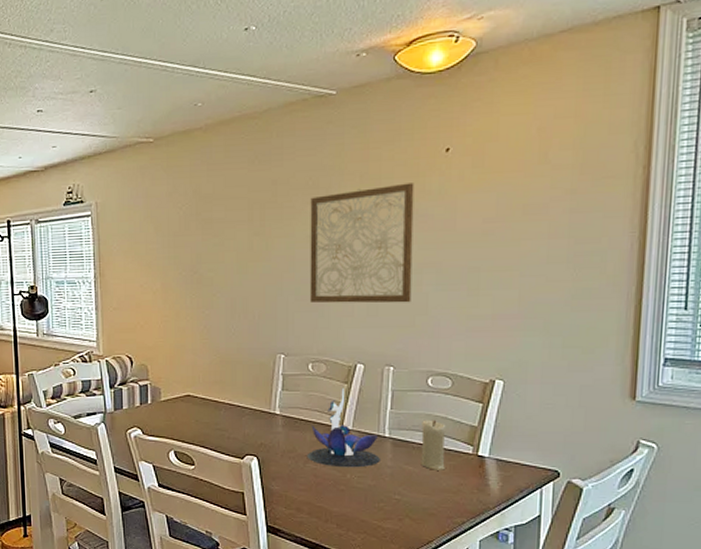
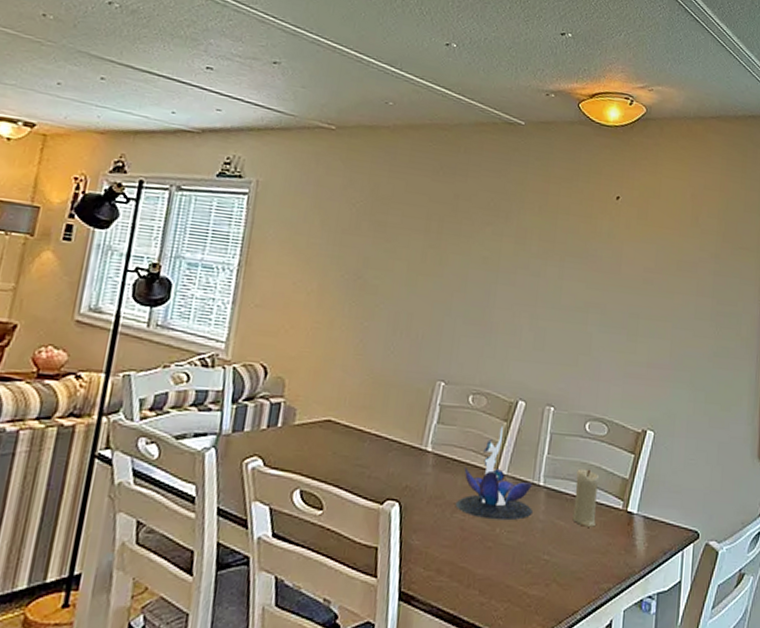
wall art: present [309,183,414,303] -> none [477,218,587,341]

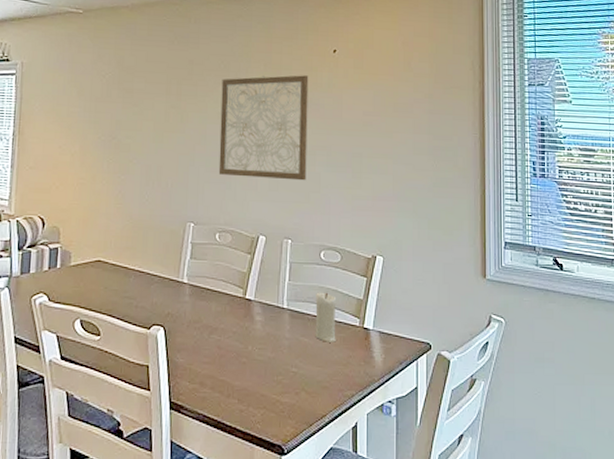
plant: present [455,425,533,521] -> none [211,258,279,339]
wall art: none [477,218,587,341] -> present [218,75,309,181]

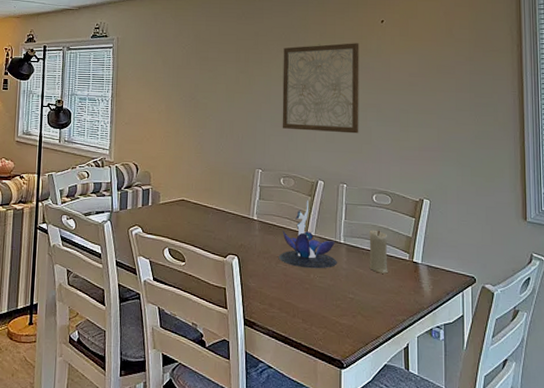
plant: none [211,258,279,339] -> present [278,199,337,269]

